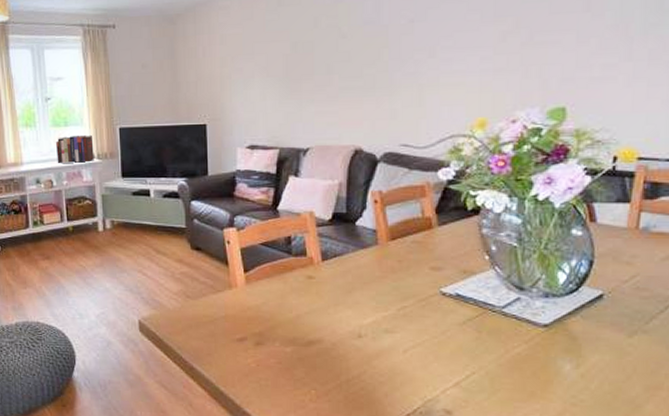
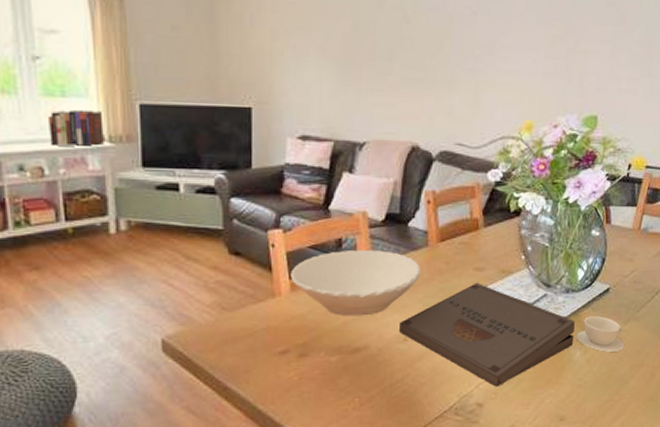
bowl: none [245,248,373,310] -> present [290,250,422,317]
pizza box: none [353,282,560,395] -> present [399,282,575,387]
teacup: none [563,325,632,369] -> present [576,316,624,352]

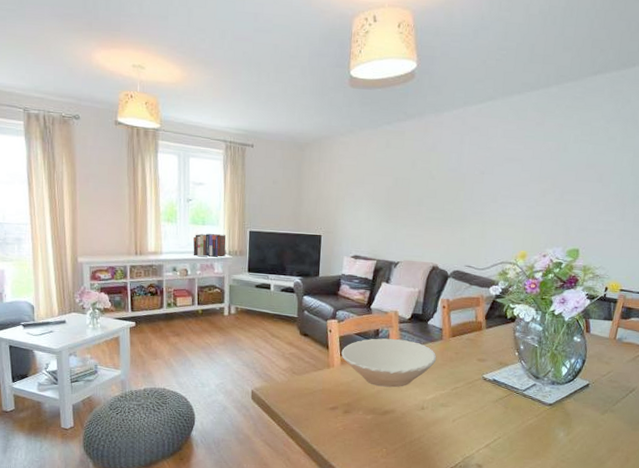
pizza box: present [399,282,575,387] -> none [418,370,559,453]
teacup: present [576,316,624,352] -> none [560,405,602,436]

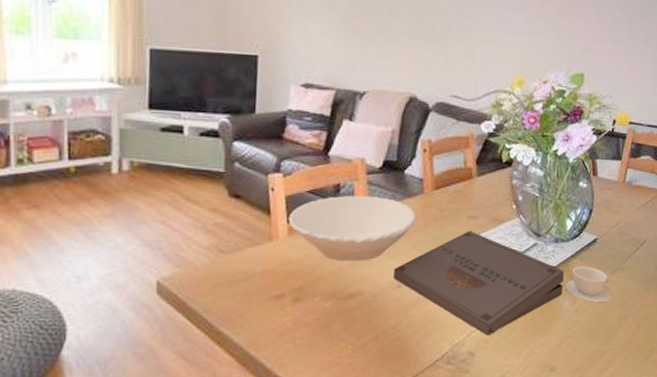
books: present [193,233,226,257] -> none [59,52,114,88]
pizza box: none [418,370,559,453] -> present [393,230,564,336]
teacup: none [560,405,602,436] -> present [565,266,612,302]

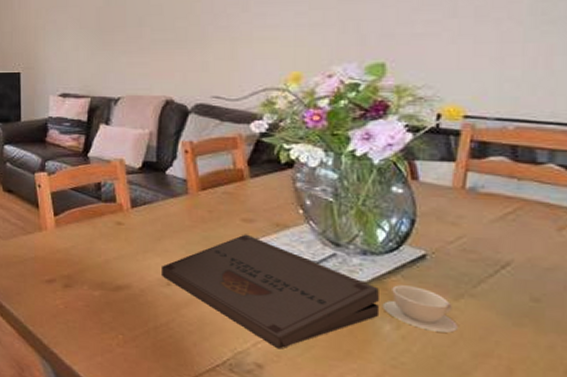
bowl: present [288,196,417,262] -> none [55,193,182,256]

